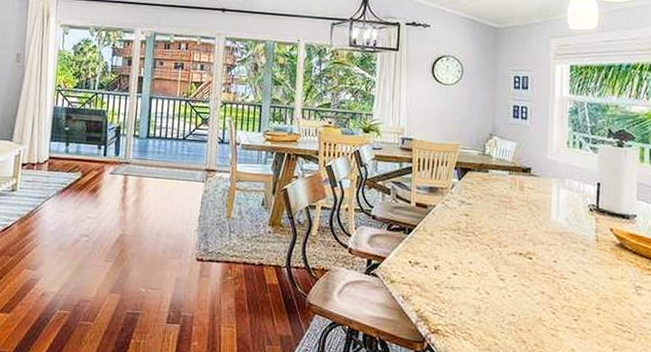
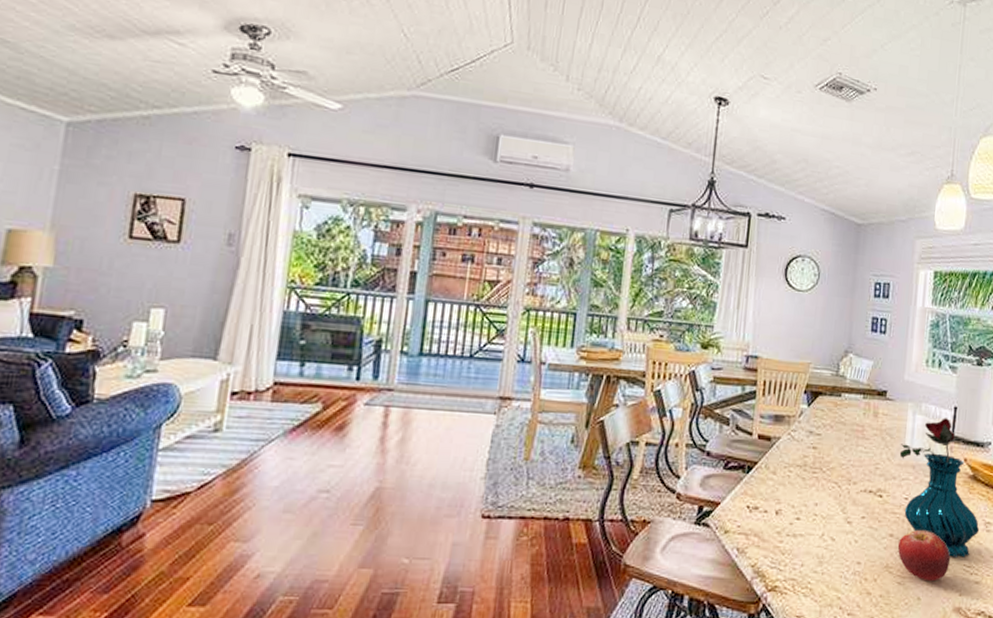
vase: none [546,192,630,317] -> present [899,418,980,558]
fruit: none [549,289,602,336] -> present [897,530,951,582]

